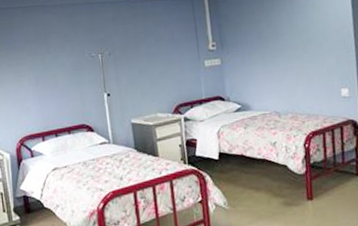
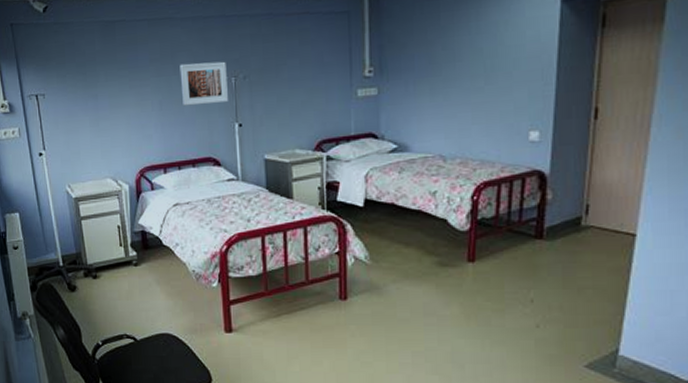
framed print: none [52,41,97,81] -> present [180,61,228,106]

